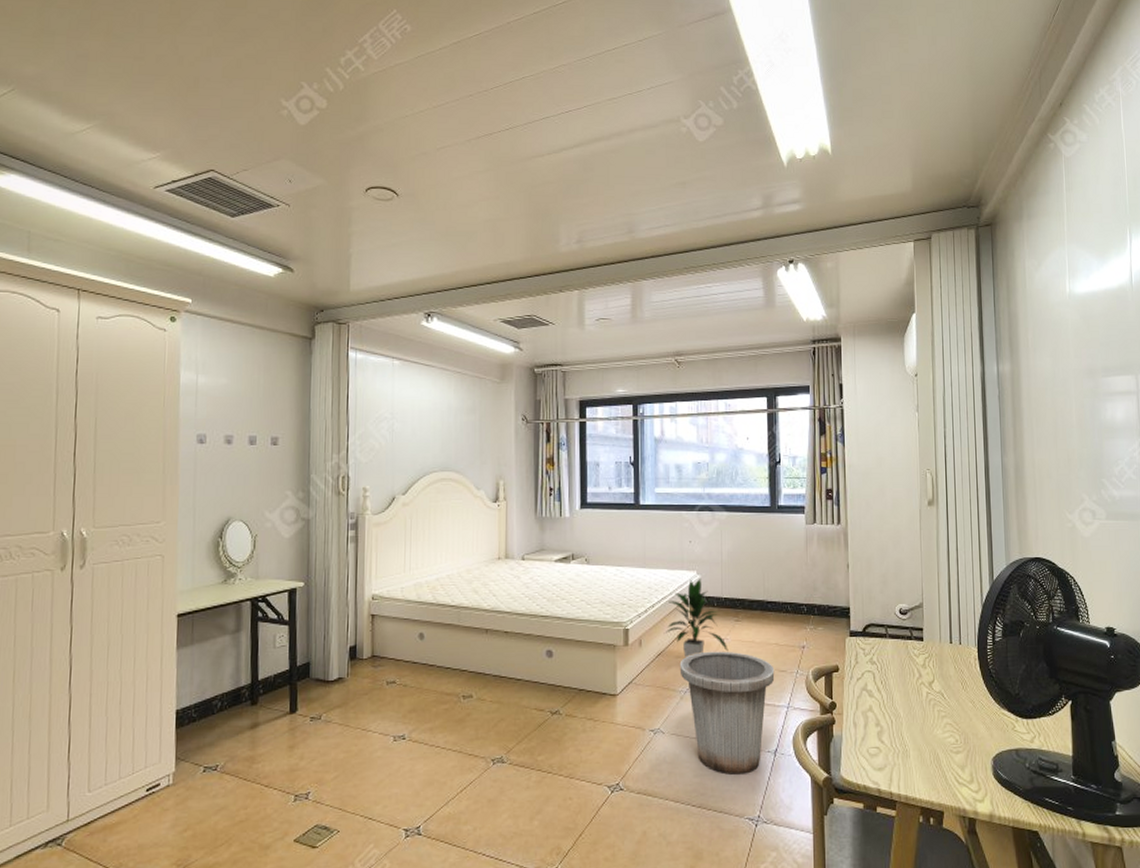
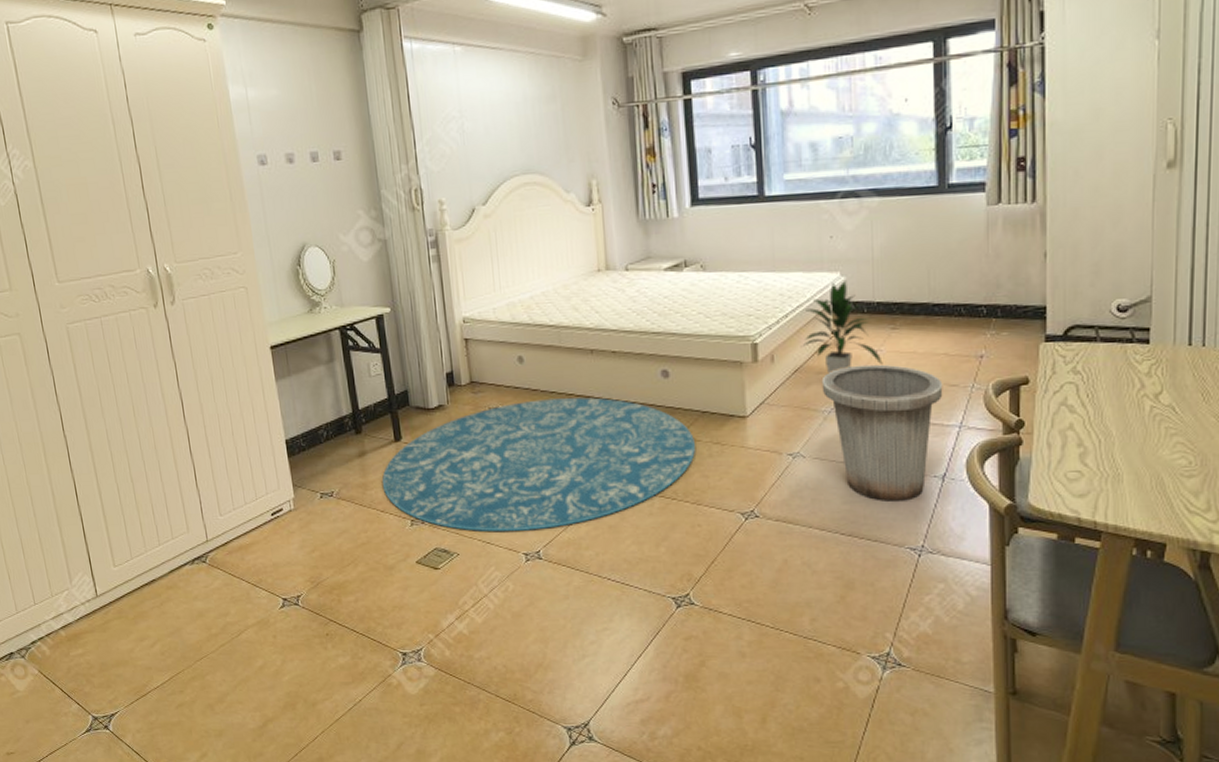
rug: none [270,674,571,808] -> present [382,397,695,532]

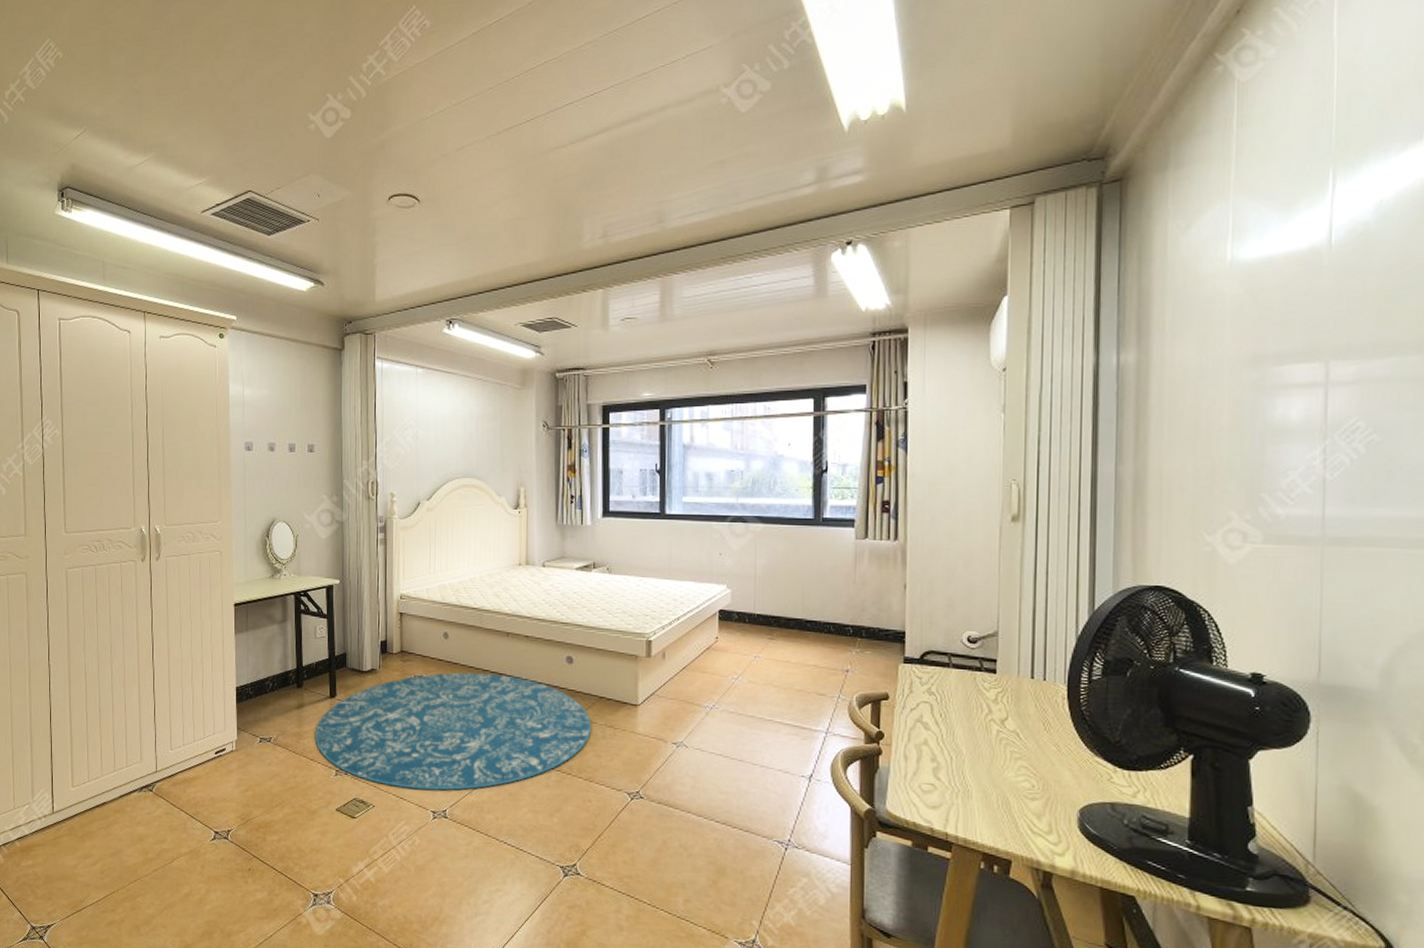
indoor plant: present [800,279,883,374] -> none [689,592,760,674]
trash can: present [821,364,943,501] -> none [705,668,813,797]

